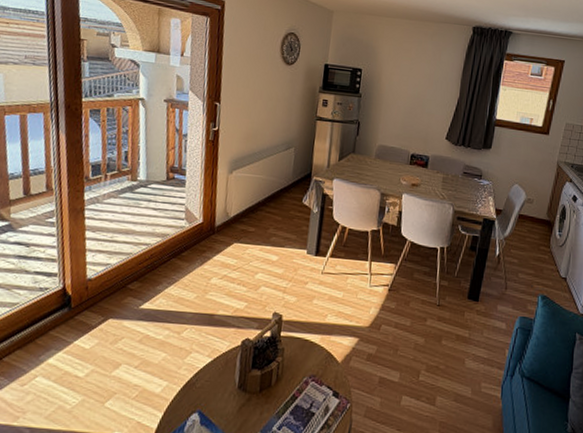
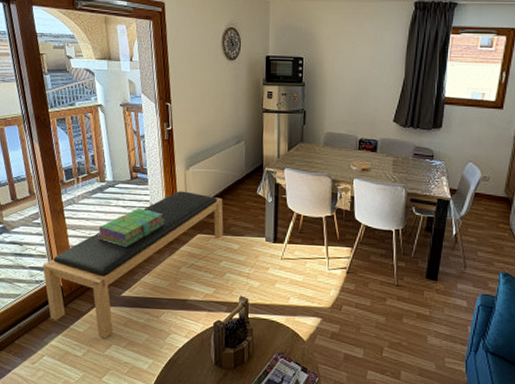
bench: none [50,195,266,357] -> present [43,191,224,339]
stack of books: none [120,211,200,254] -> present [98,208,165,247]

